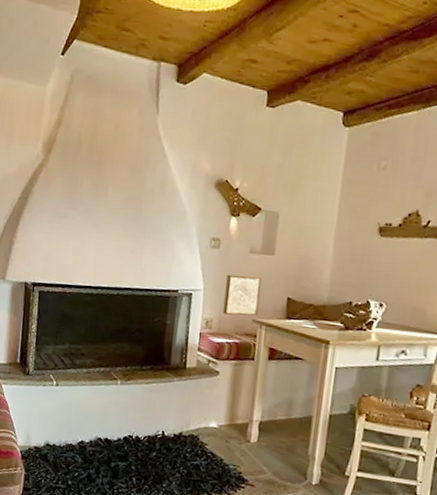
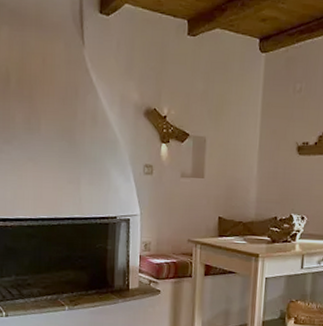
wall art: present [222,274,262,316] -> none [159,198,194,237]

